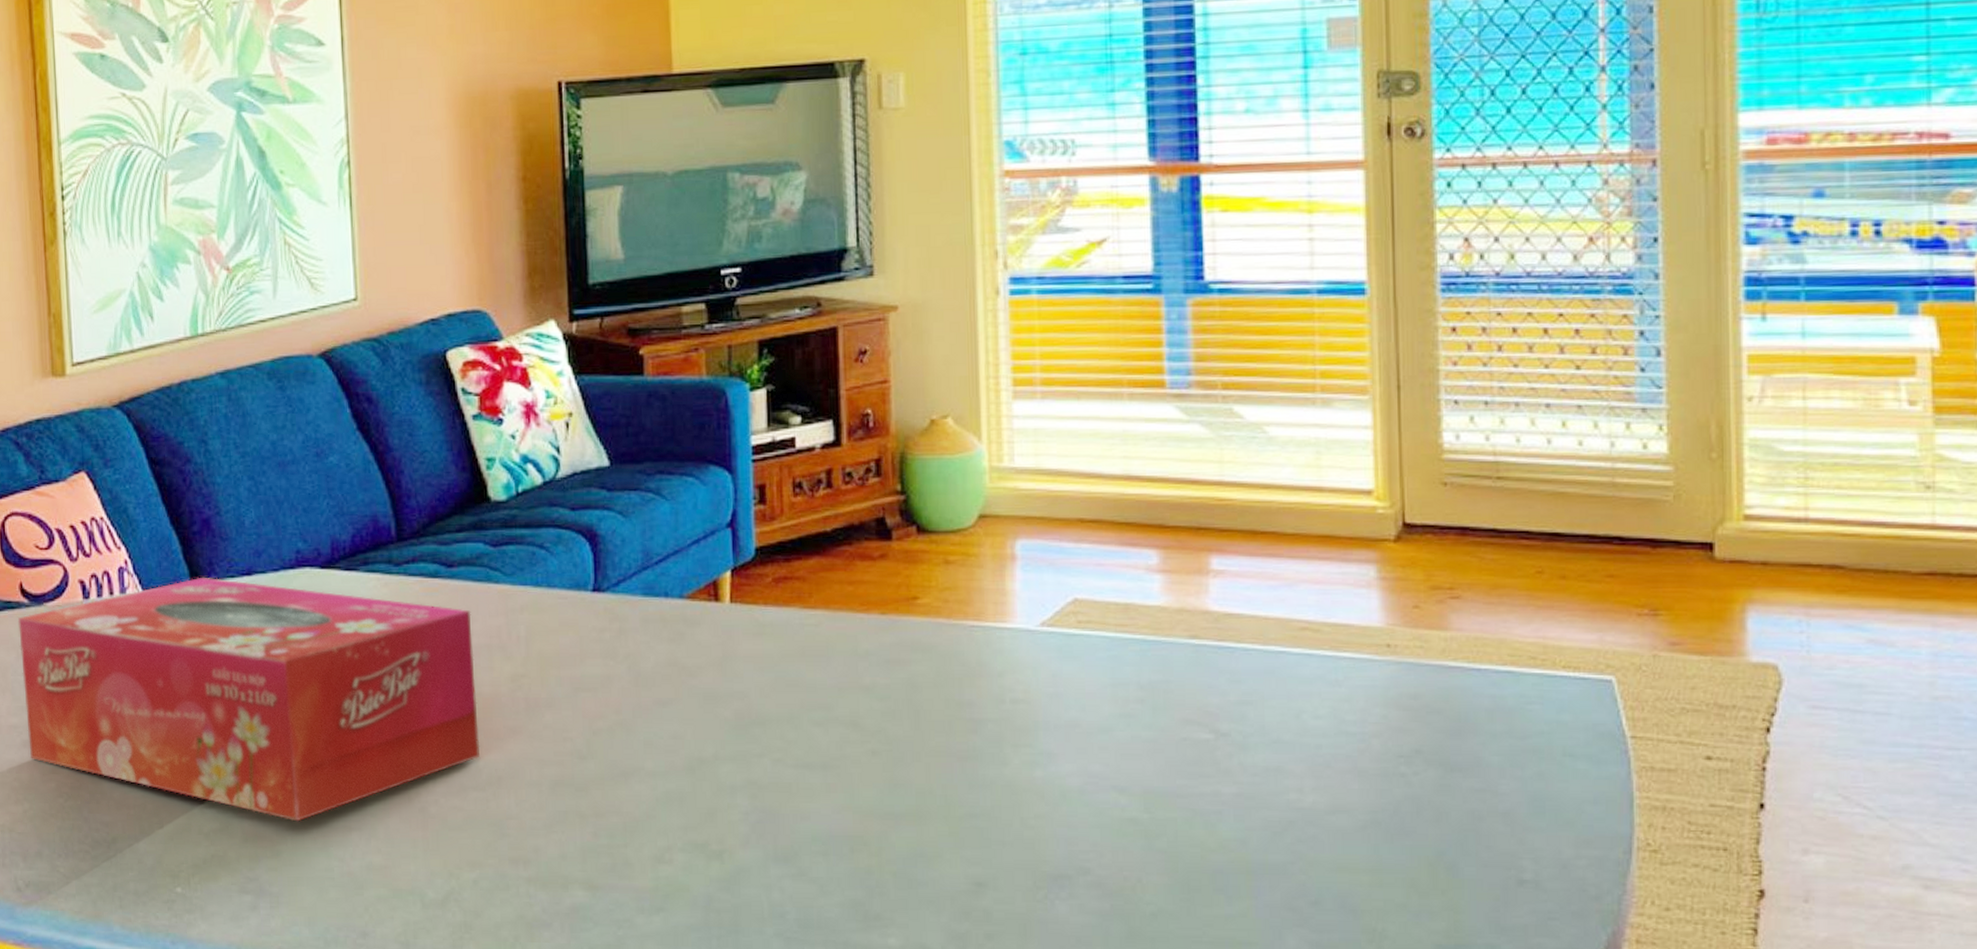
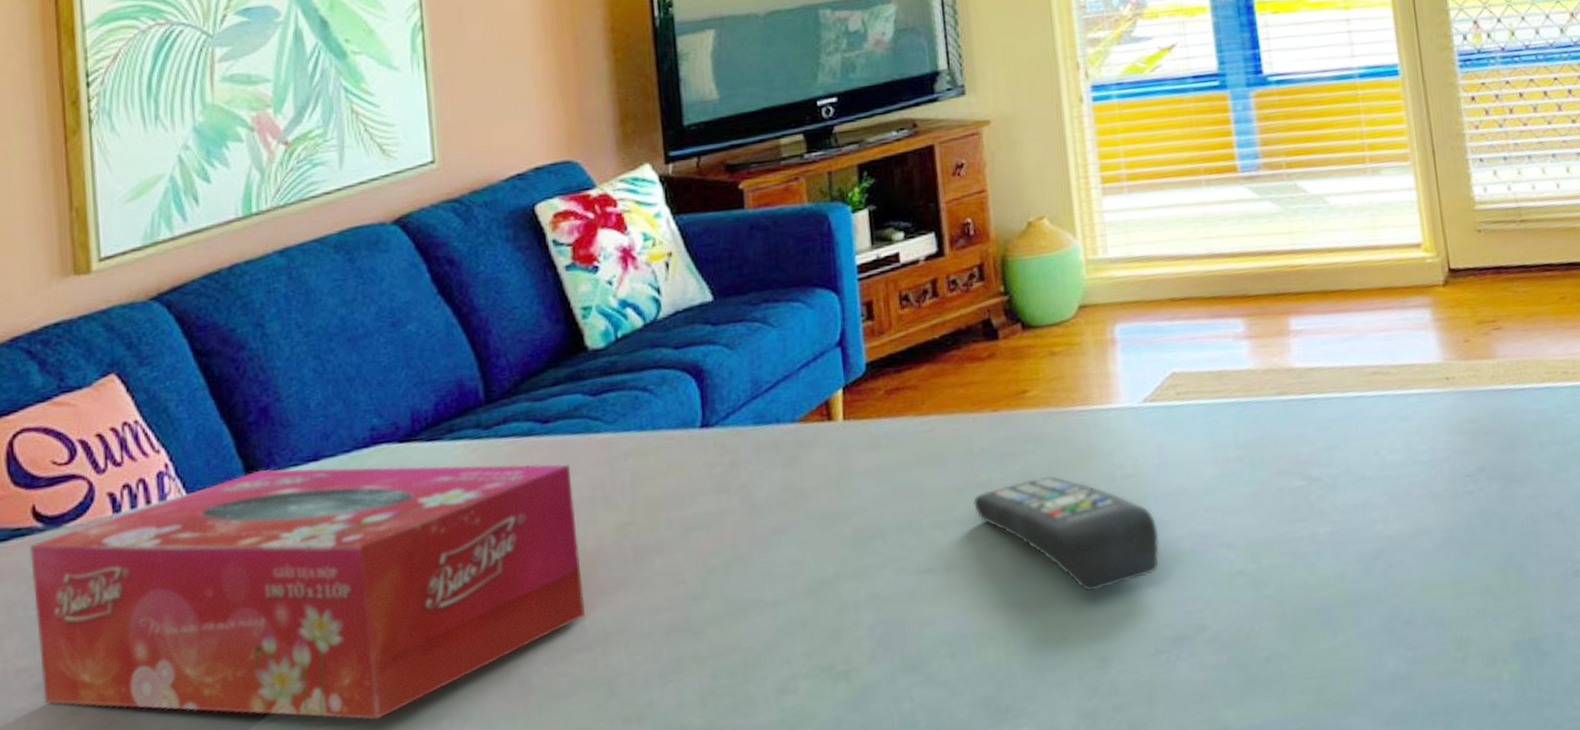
remote control: none [855,688,1047,814] -> present [973,475,1160,592]

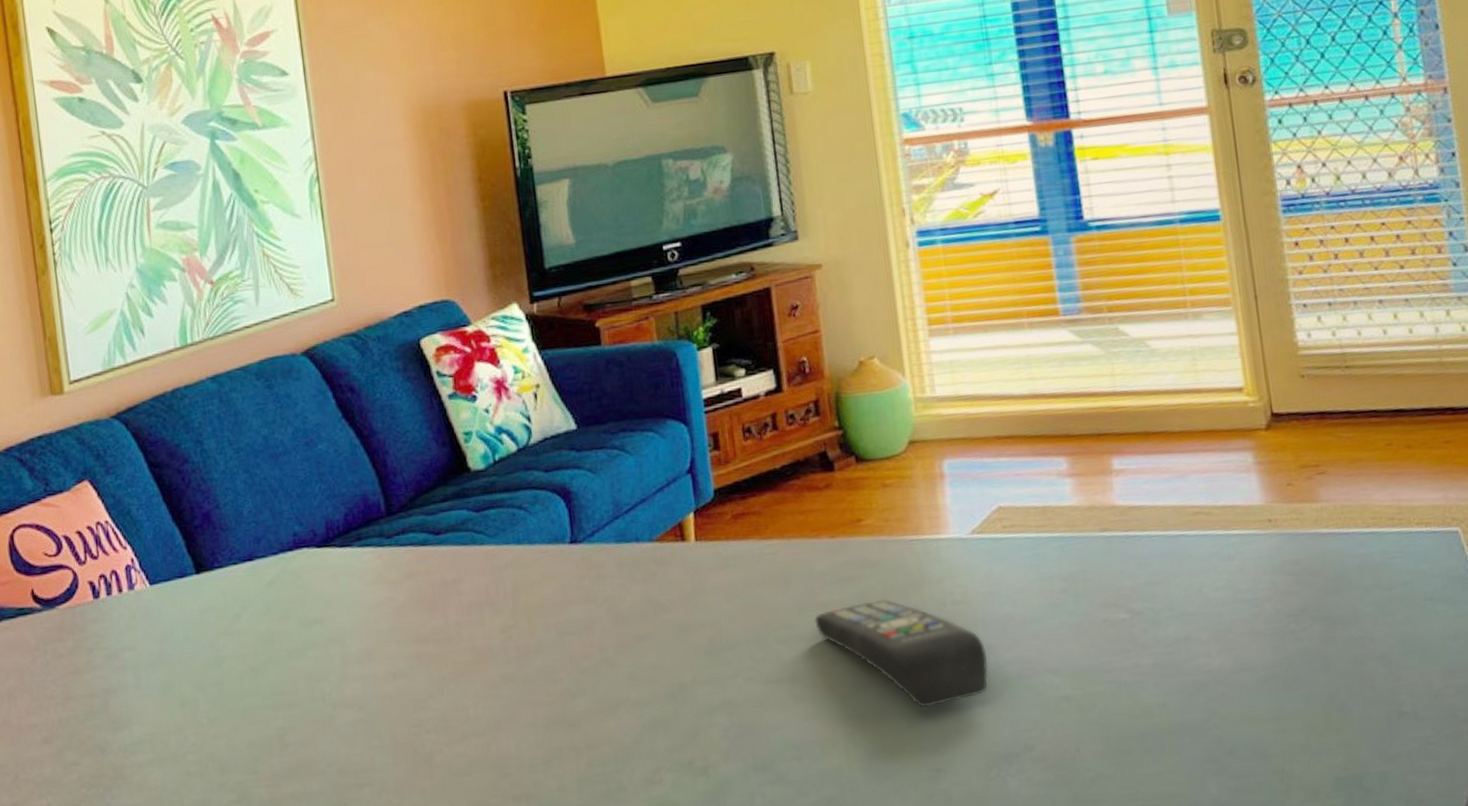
tissue box: present [30,464,585,720] -> none [32,566,478,785]

